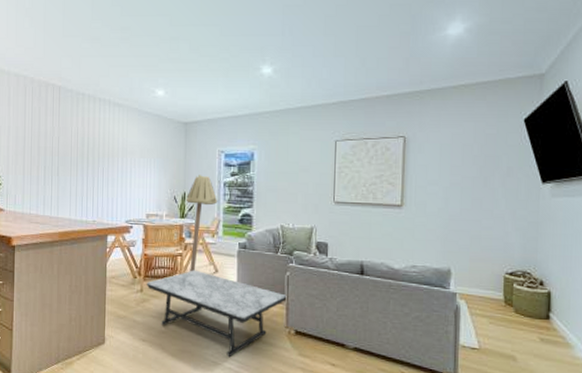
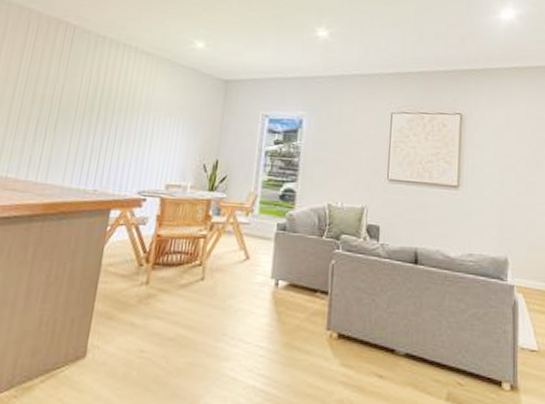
coffee table: present [146,270,287,358] -> none [155,256,331,372]
floor lamp: present [186,175,218,272] -> none [214,141,257,259]

